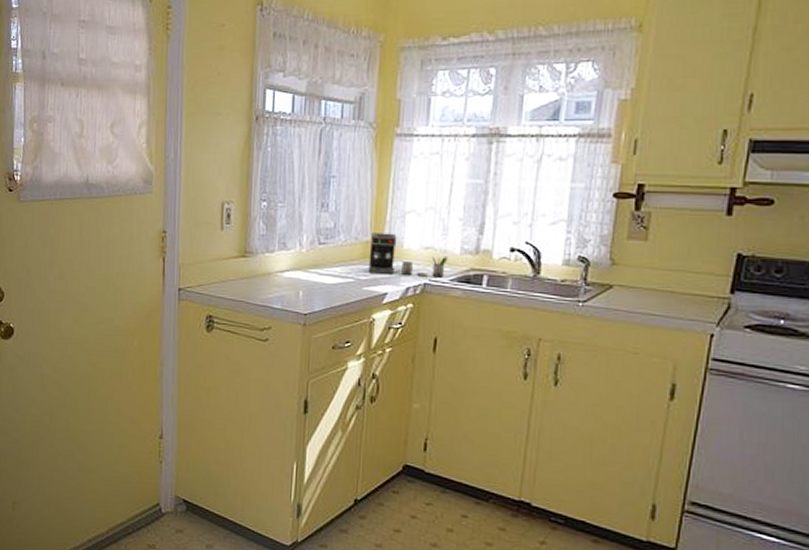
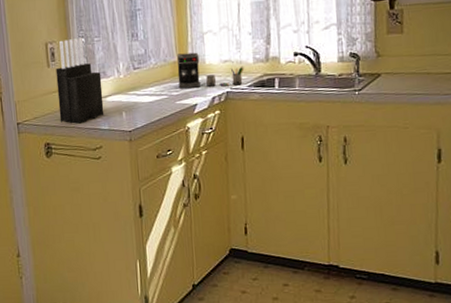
knife block: none [227,200,281,298] -> present [55,37,104,124]

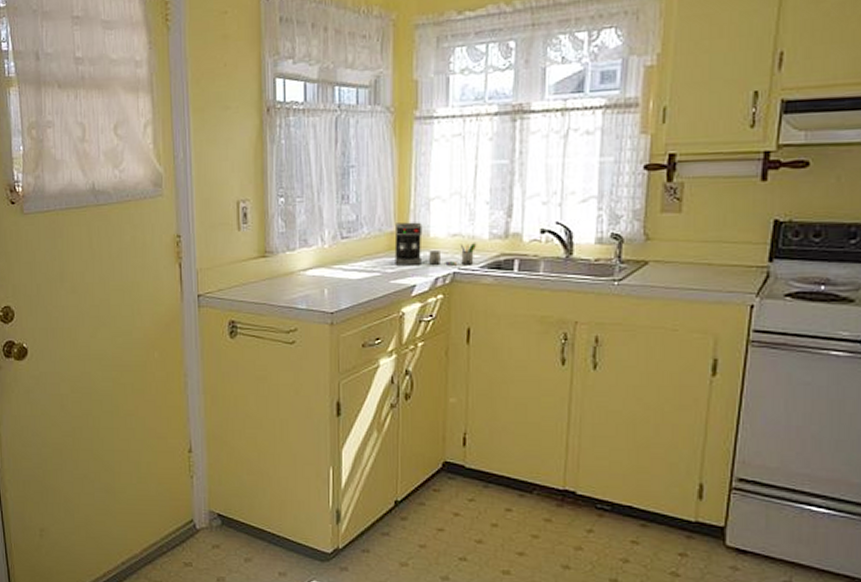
knife block: present [55,37,104,124] -> none [247,196,302,300]

